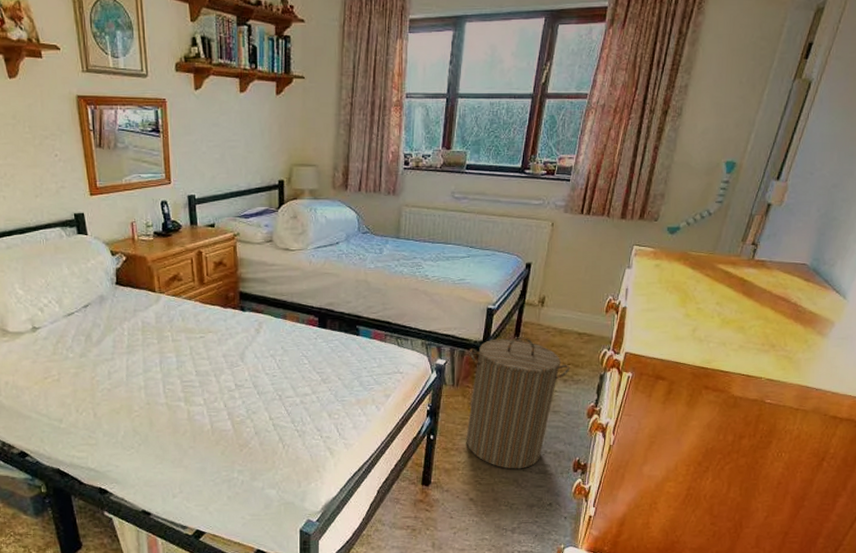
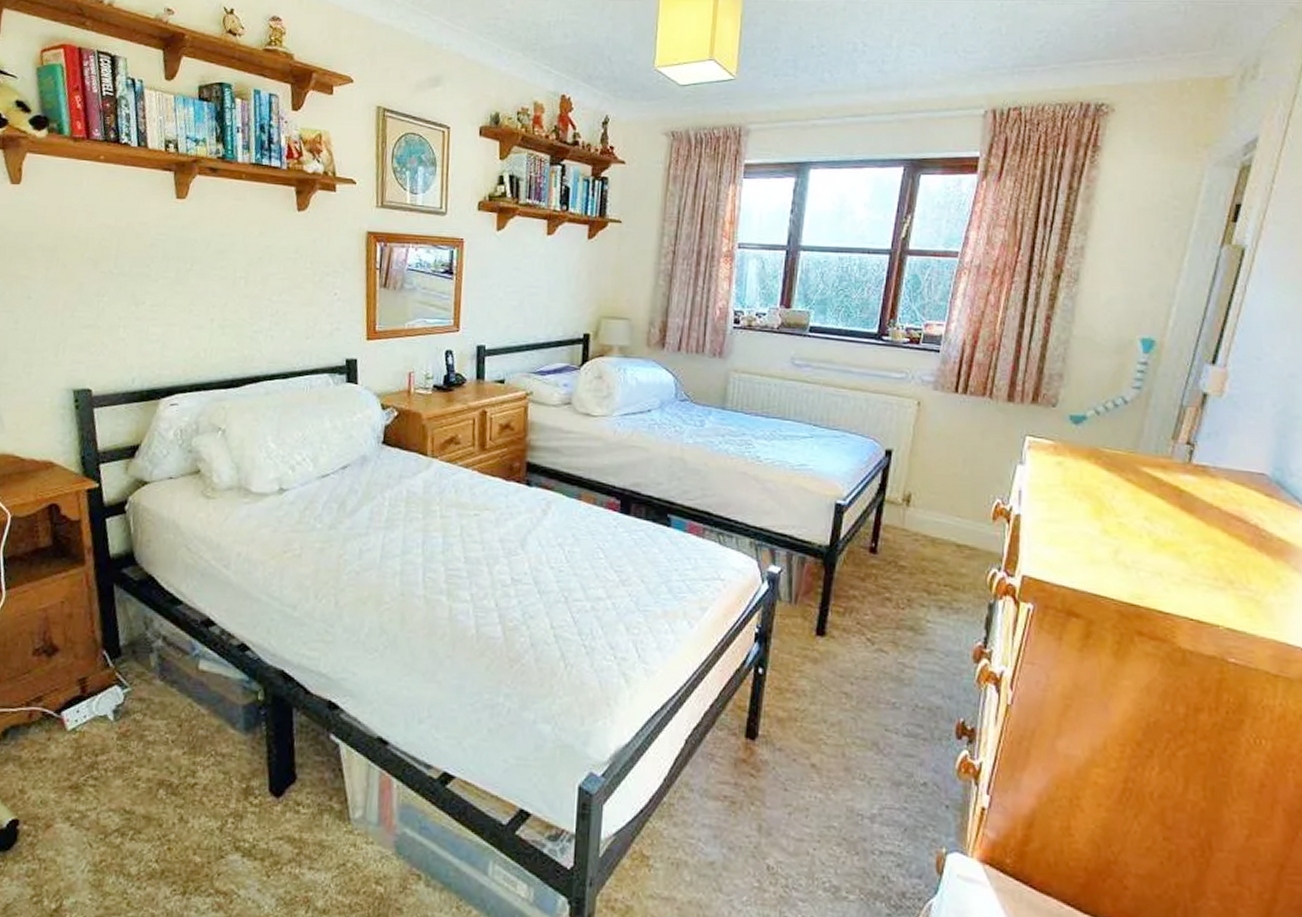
laundry hamper: present [466,337,571,469] -> none [806,544,948,728]

